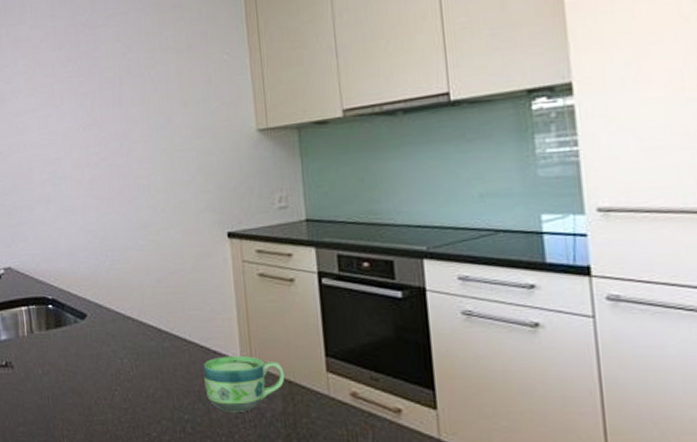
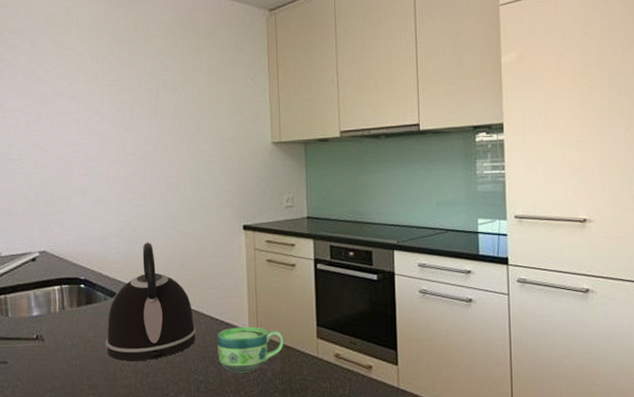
kettle: none [77,255,179,394] -> present [105,242,197,362]

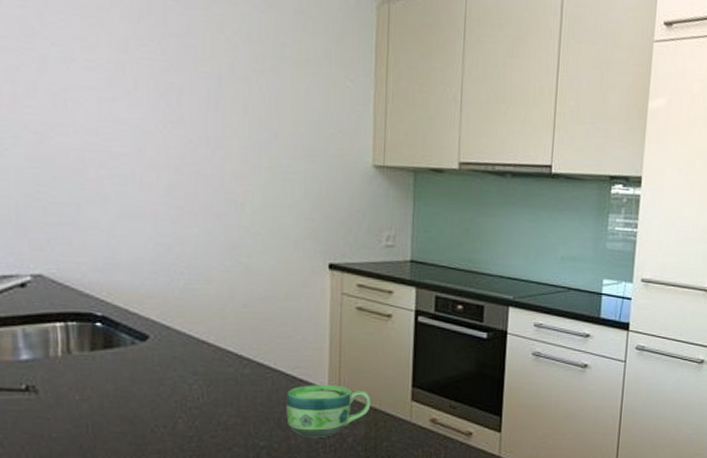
kettle: present [105,242,197,362] -> none [130,274,260,422]

